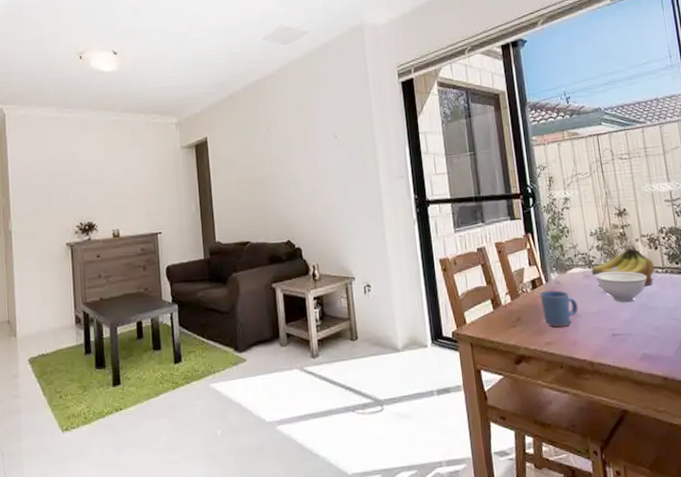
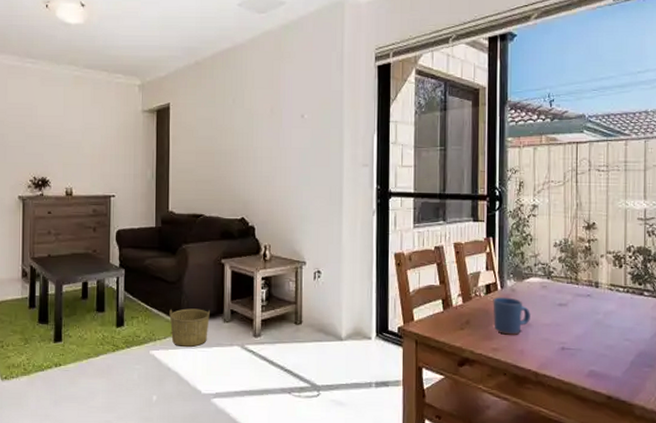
basket: none [226,335,267,376] -> present [169,308,210,347]
fruit: present [591,248,655,286] -> none [549,264,616,303]
bowl: present [595,271,647,303] -> none [553,285,606,318]

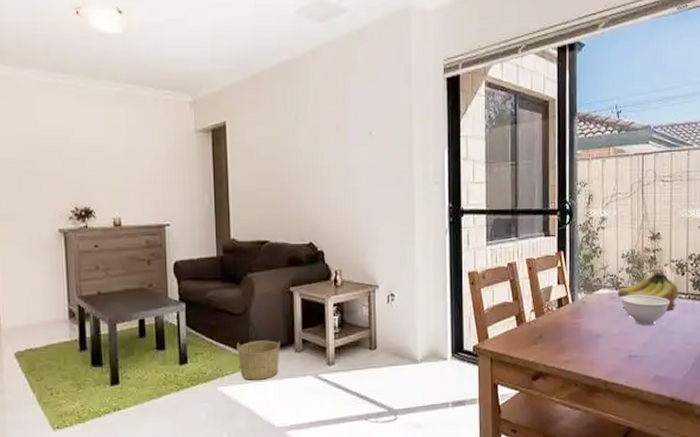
mug: present [493,297,530,335] -> none [564,310,600,347]
fruit: none [549,264,616,303] -> present [617,273,679,310]
bowl: none [553,285,606,318] -> present [621,294,670,326]

